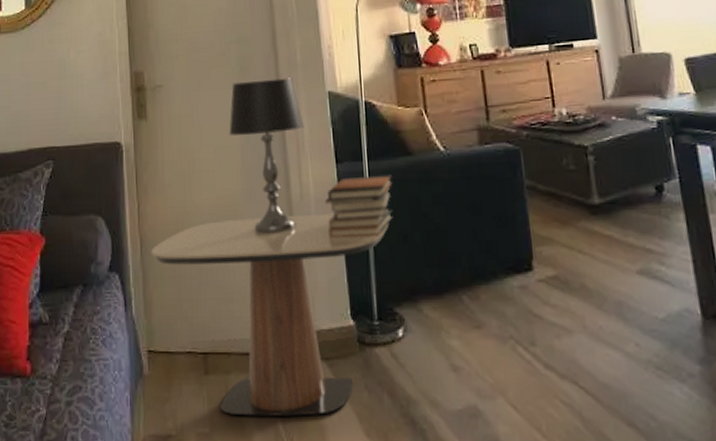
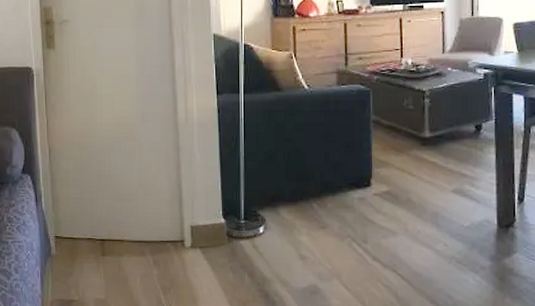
side table: present [151,213,390,416] -> none [58,135,258,289]
table lamp: present [229,77,304,234] -> none [126,20,191,149]
book stack: present [325,174,393,237] -> none [206,106,263,154]

